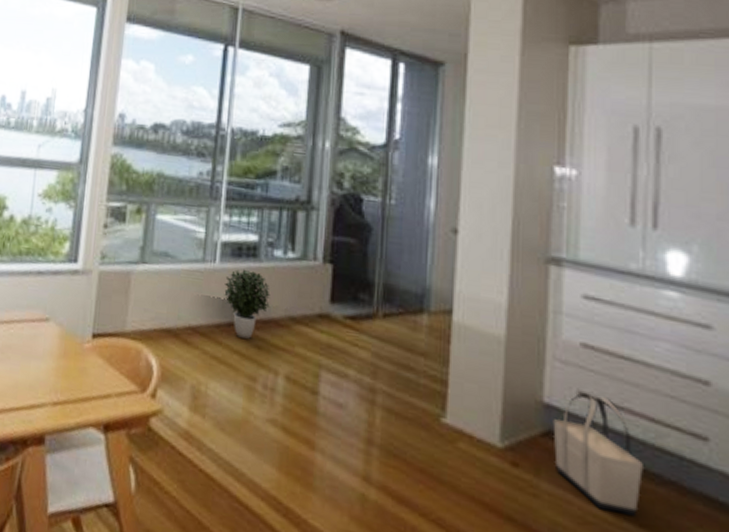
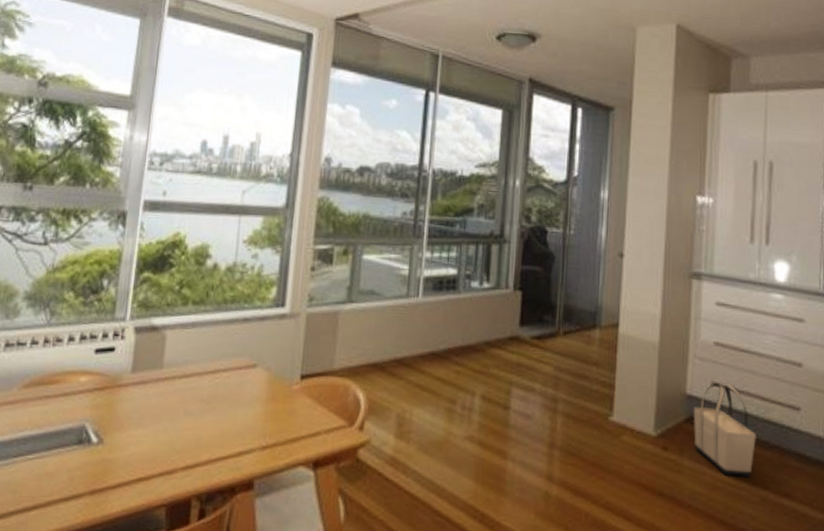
potted plant: present [224,269,270,340] -> none [426,301,468,367]

